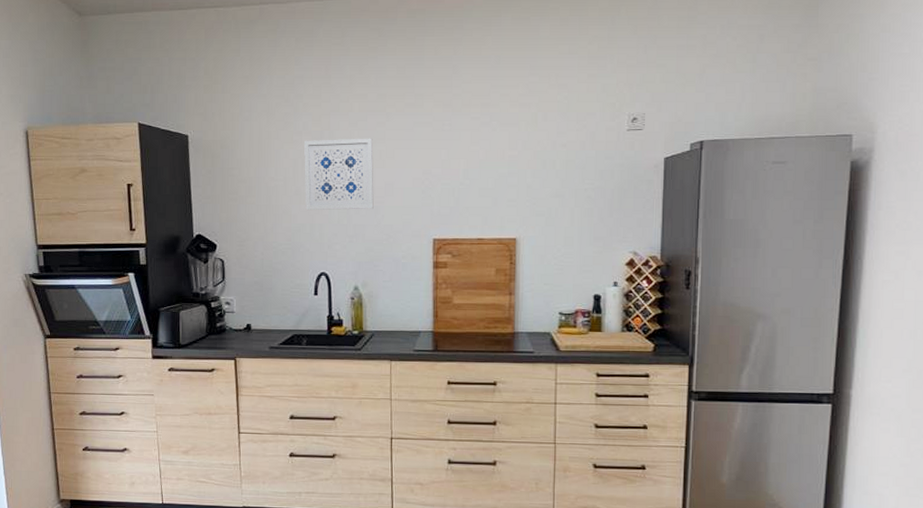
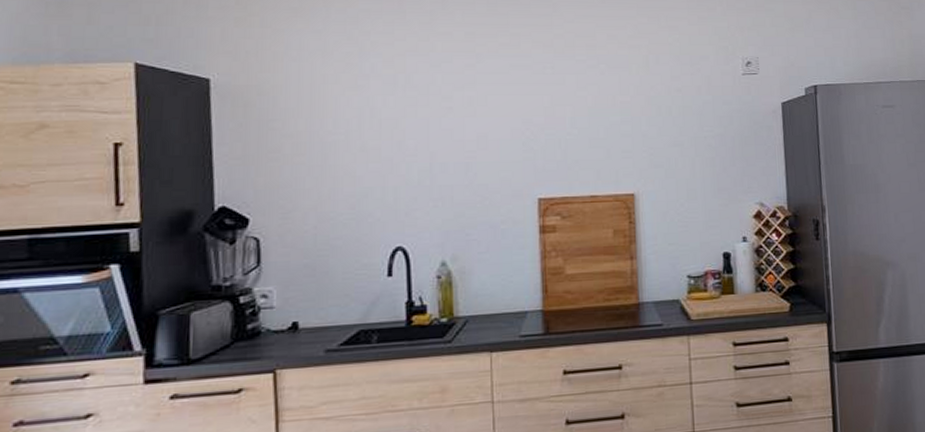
wall art: present [303,138,374,211] -> none [371,82,464,171]

